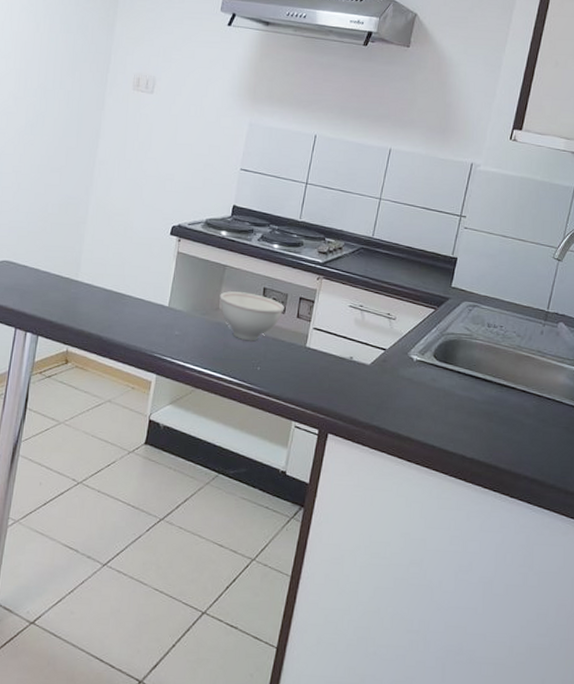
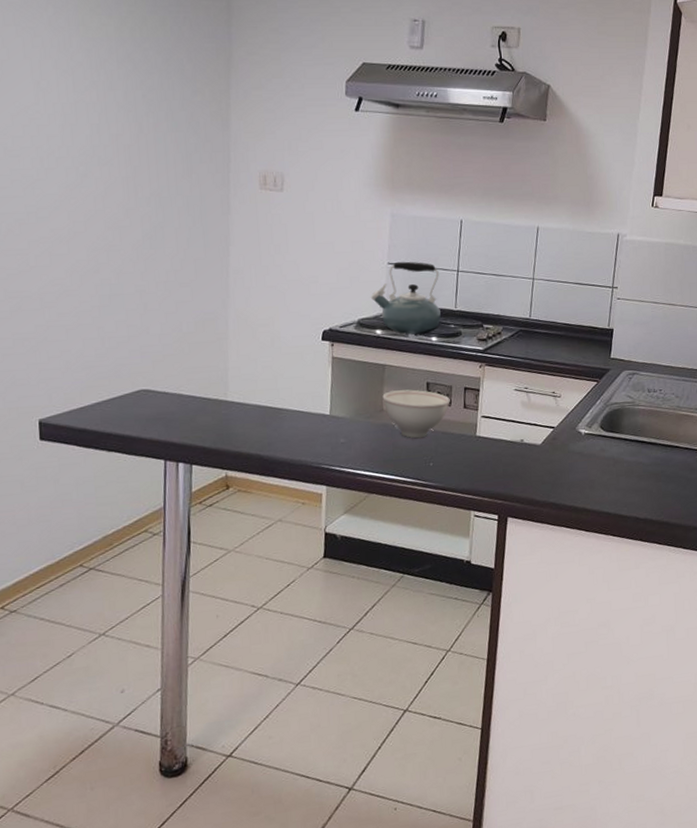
kettle: none [220,168,288,240] -> present [370,261,441,335]

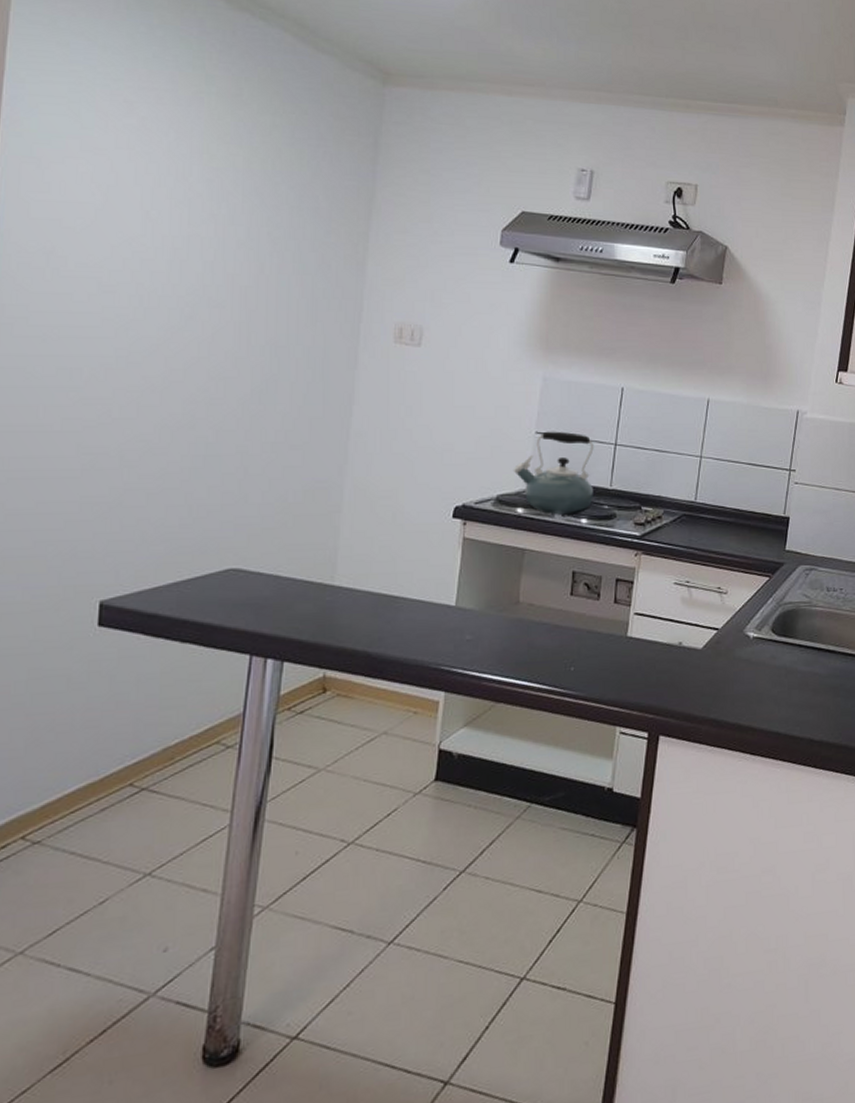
bowl: present [382,389,450,439] -> none [519,579,599,638]

